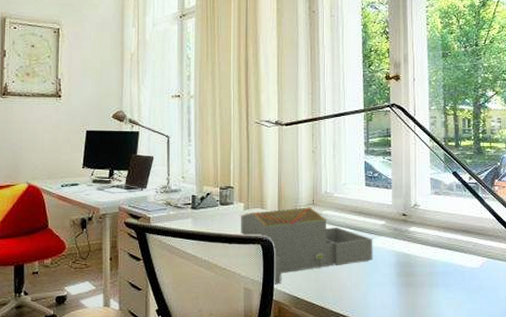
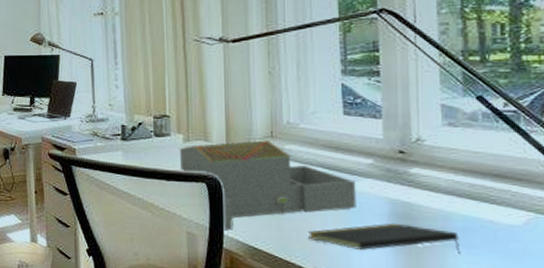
notepad: none [338,270,441,294] -> present [308,223,461,255]

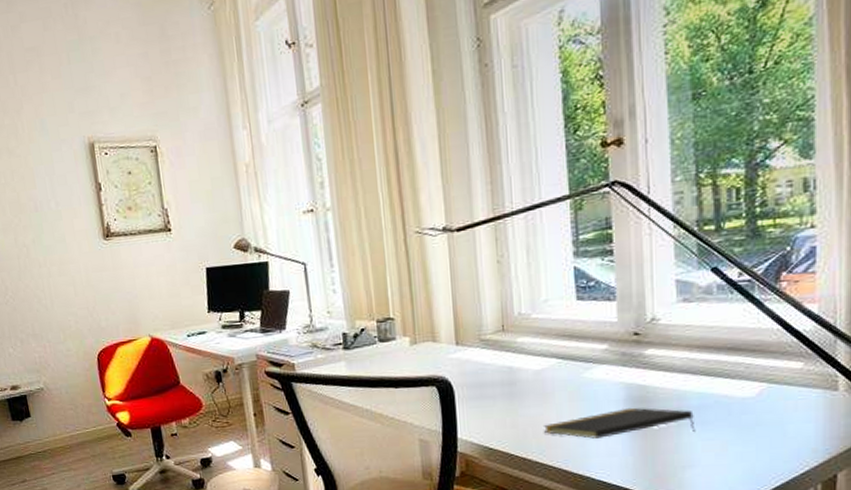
architectural model: present [179,140,357,231] -> none [406,334,592,433]

